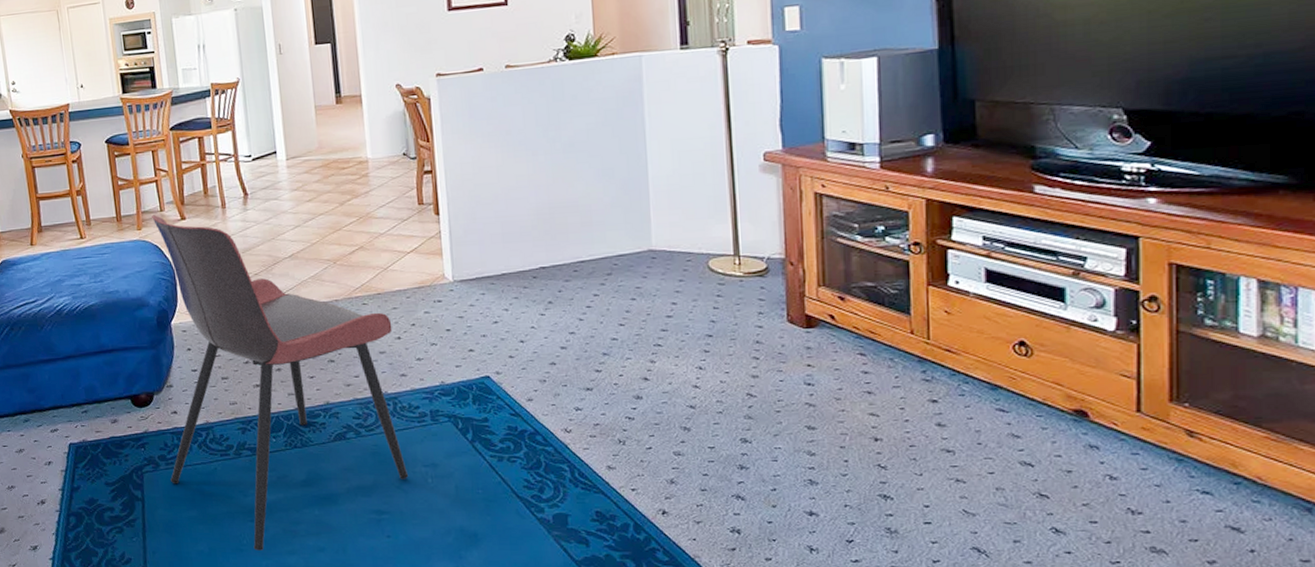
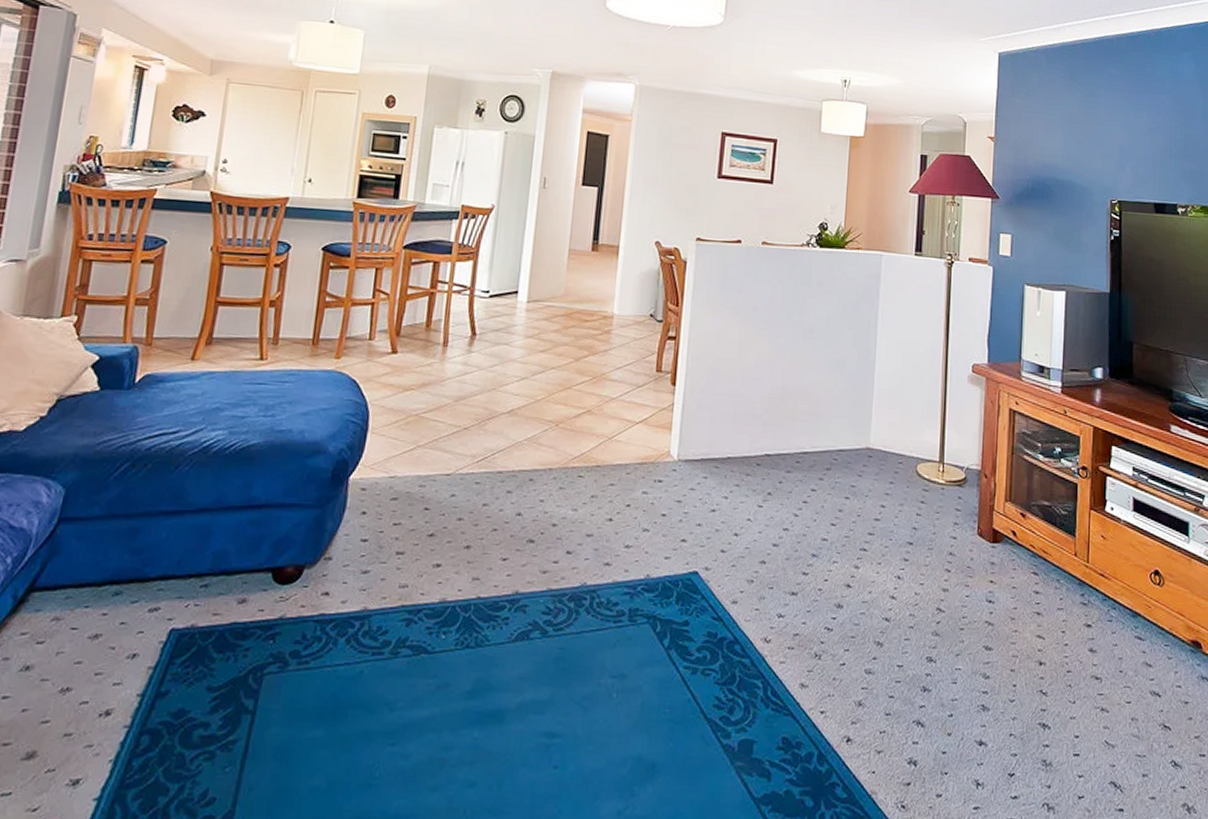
dining chair: present [152,215,409,550] -> none [298,343,606,786]

